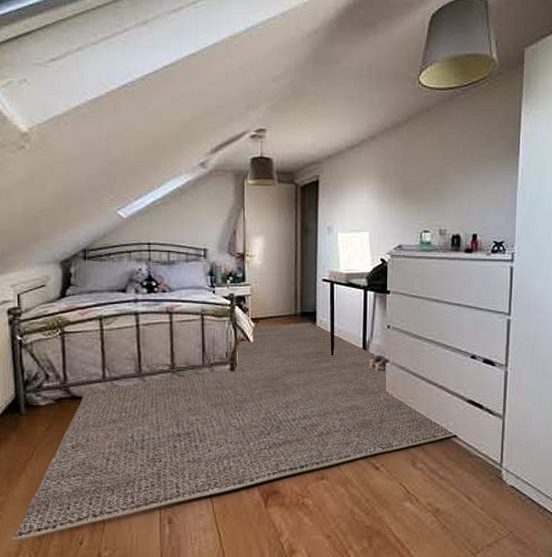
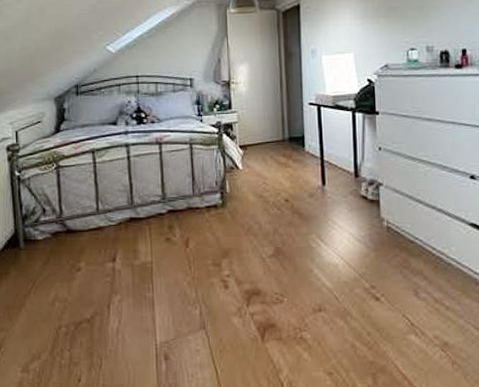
rug: present [11,322,457,541] -> none [12,147,461,378]

